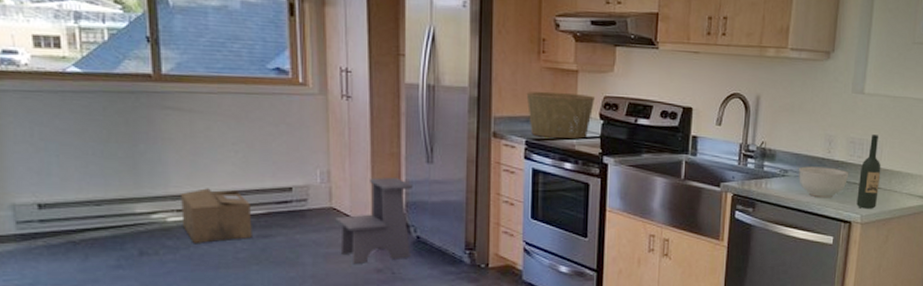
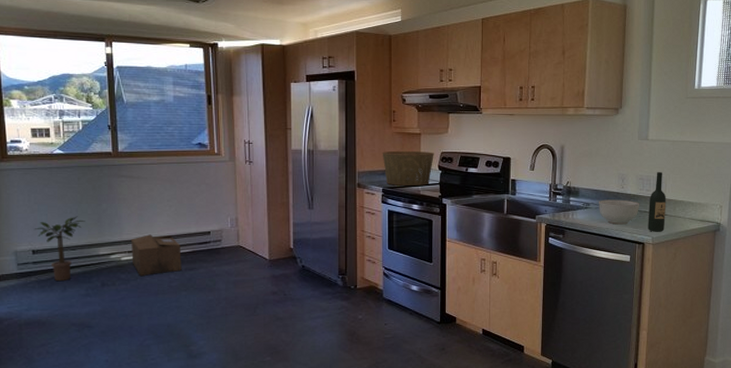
potted plant: none [39,159,115,248] -> present [34,216,85,282]
step stool: present [335,177,413,265] -> none [242,220,299,289]

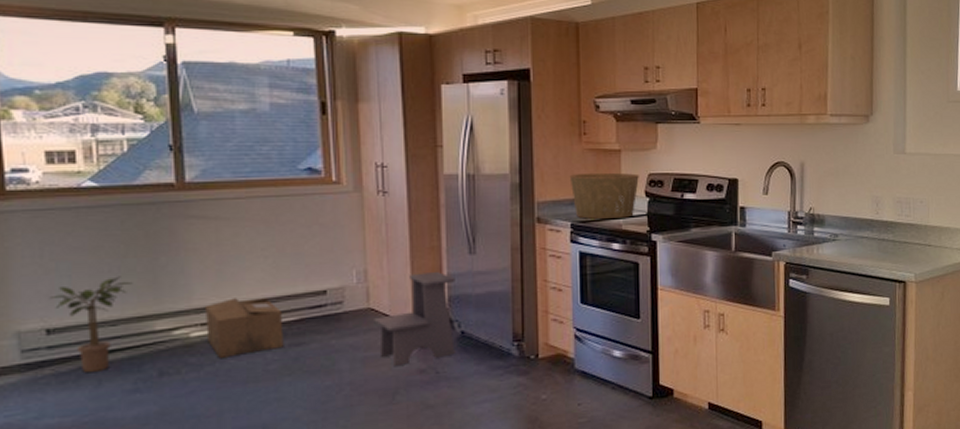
step stool: none [242,220,299,289] -> present [374,271,455,367]
bowl: present [599,199,640,225] -> none [849,228,899,260]
wine bottle: present [648,172,666,233] -> none [908,193,930,268]

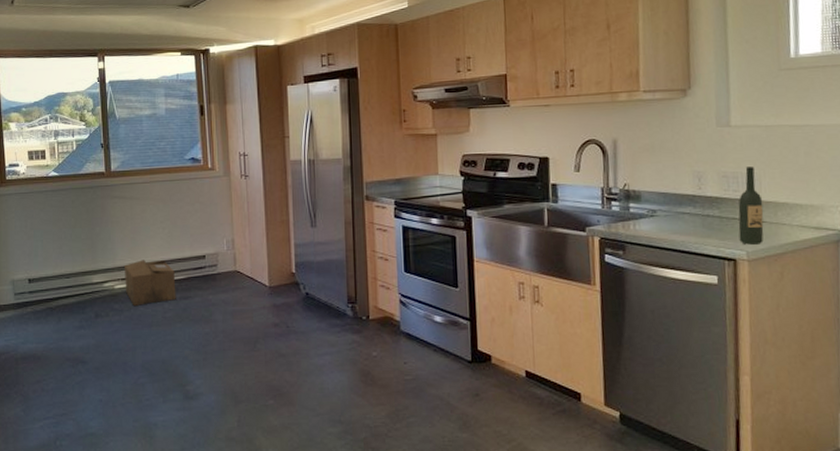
potted plant: present [49,276,133,373] -> none [30,241,79,313]
step stool: present [374,271,455,367] -> none [239,241,301,320]
basket: present [569,172,639,219] -> none [392,154,454,197]
wine bottle: none [908,193,930,268] -> present [738,167,764,246]

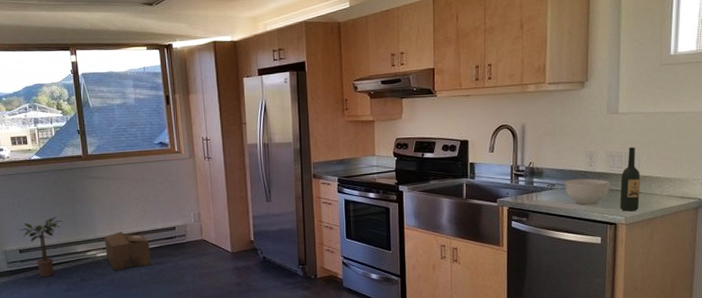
potted plant: none [30,241,79,313] -> present [19,217,63,278]
bowl: none [668,204,726,236] -> present [565,178,611,205]

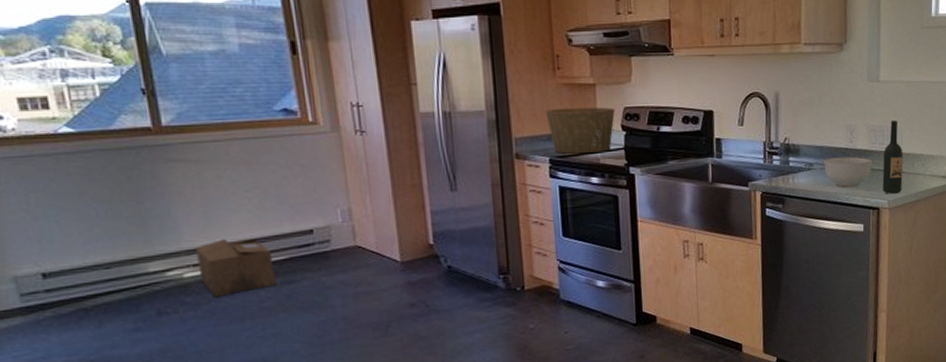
potted plant: present [19,217,63,278] -> none [40,220,122,315]
basket: none [336,138,389,175] -> present [545,107,615,154]

